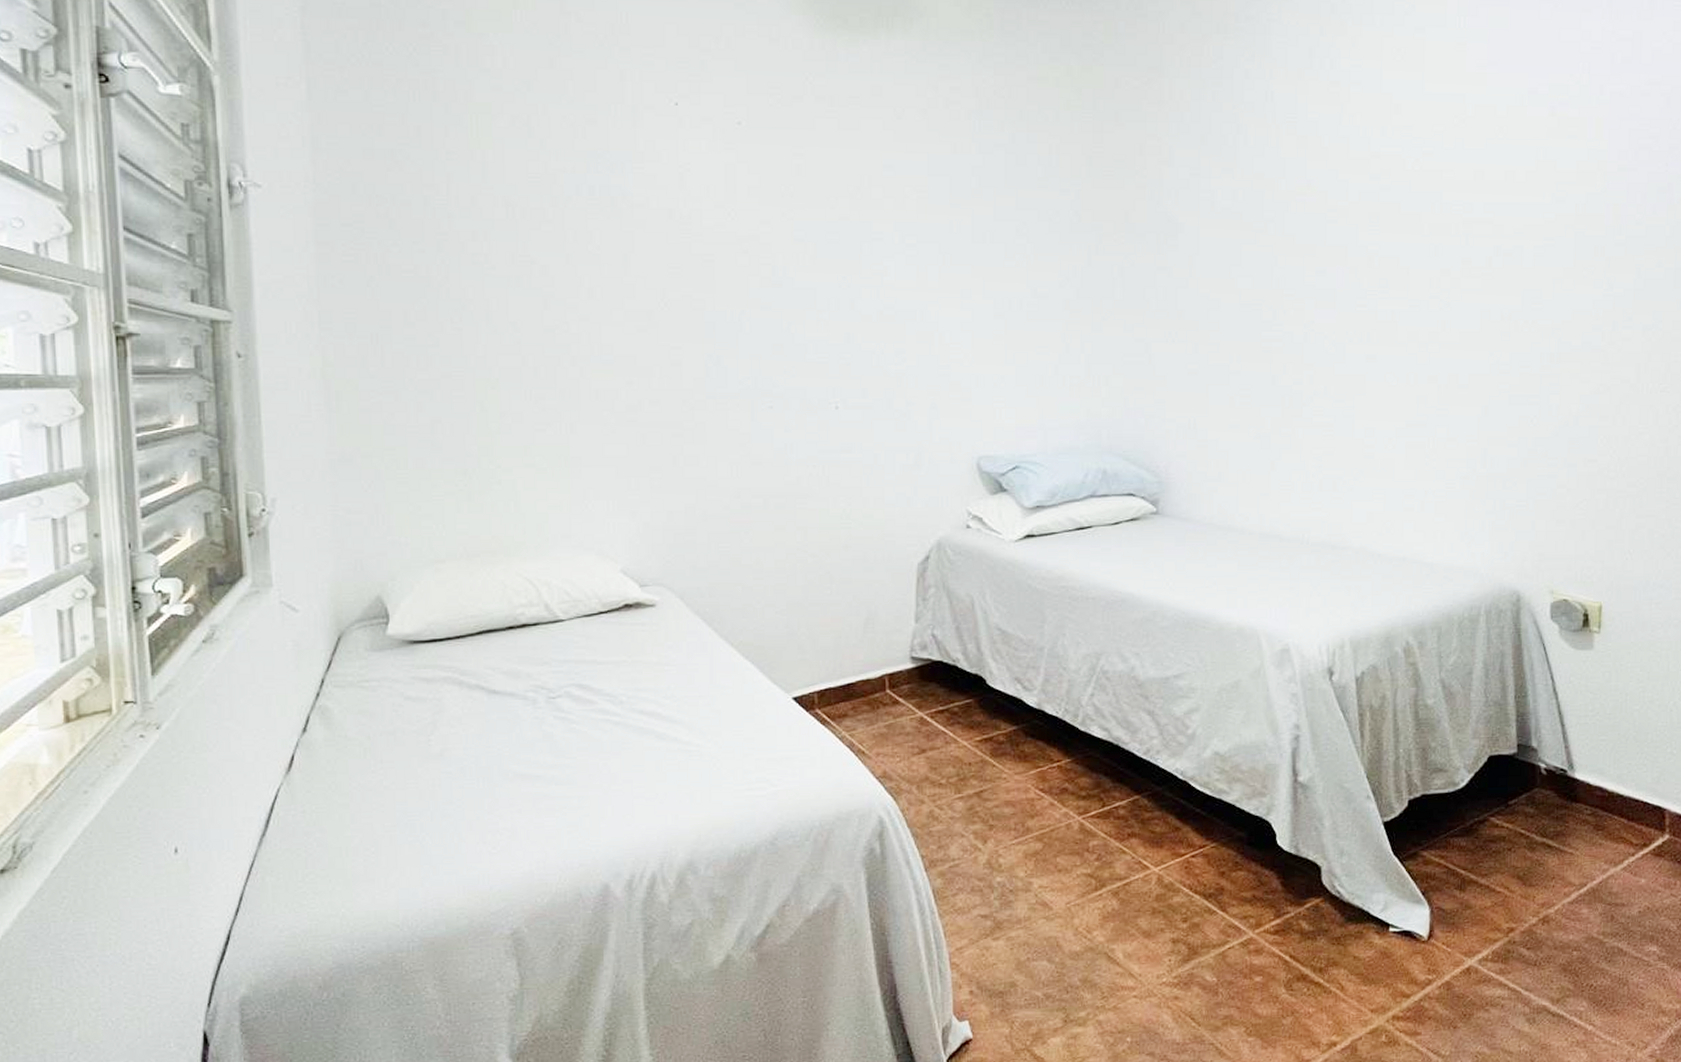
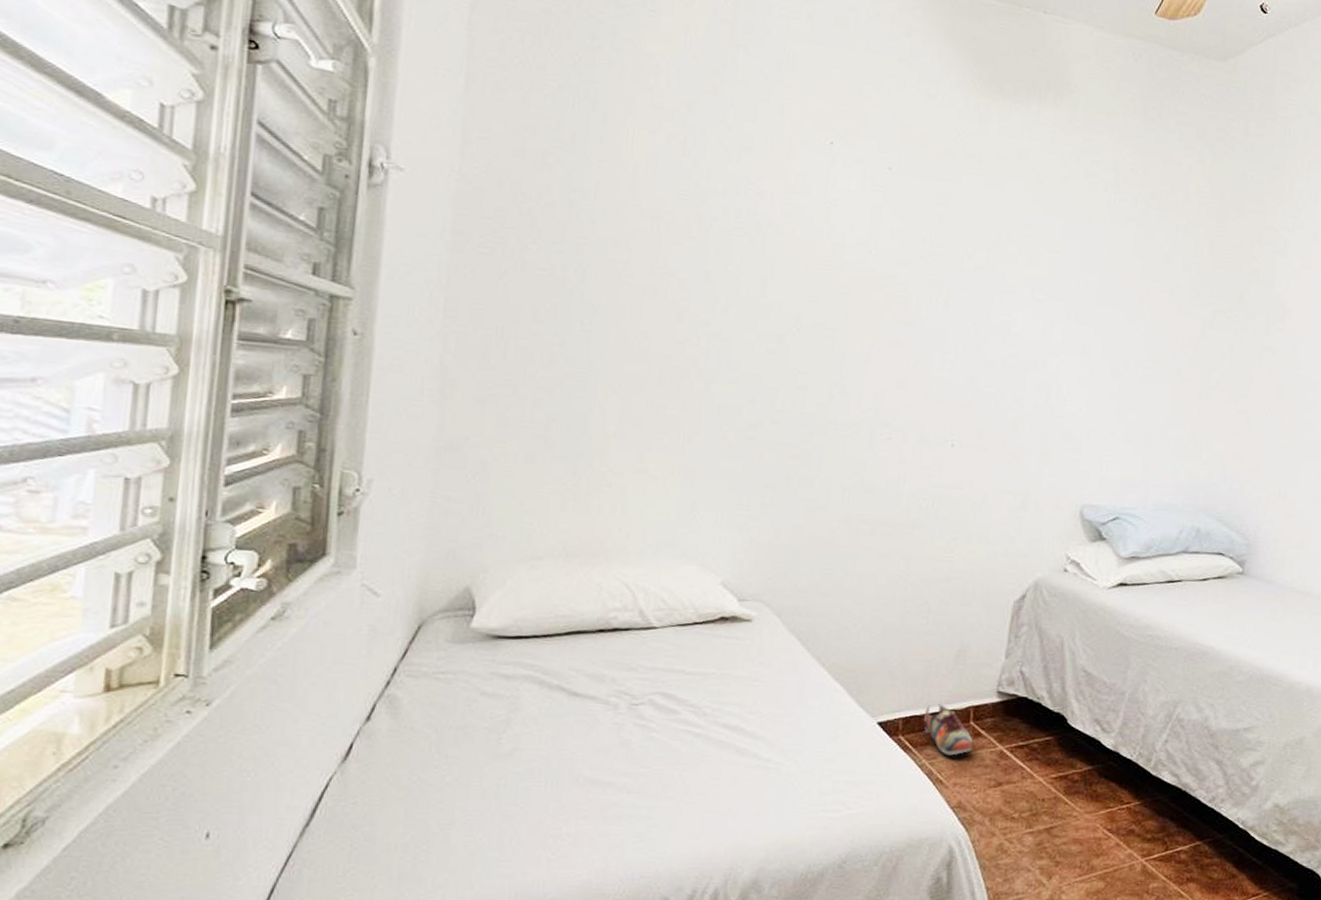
shoe: none [838,674,891,726] -> present [923,704,973,756]

